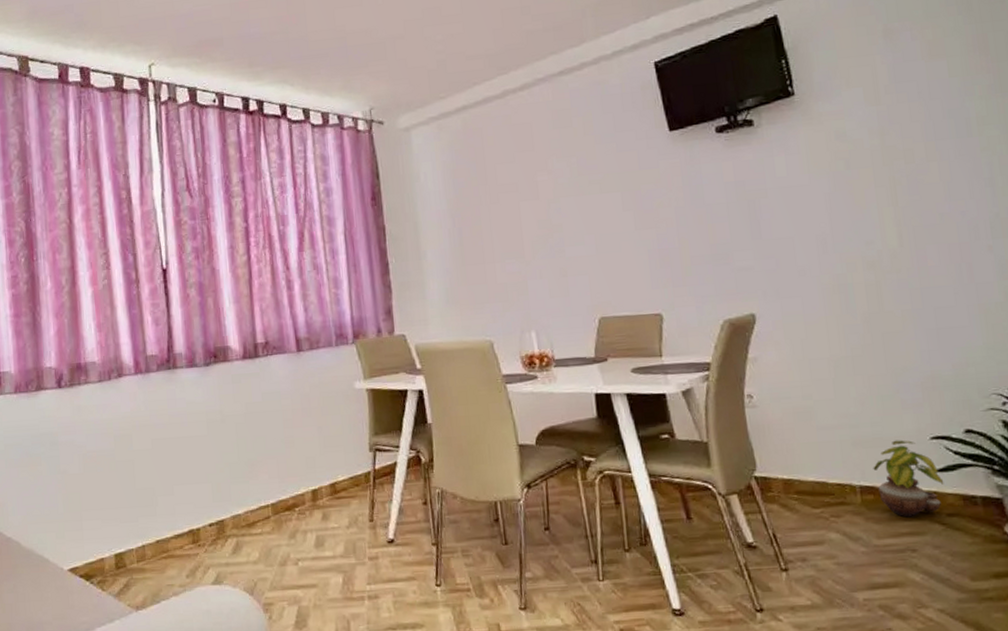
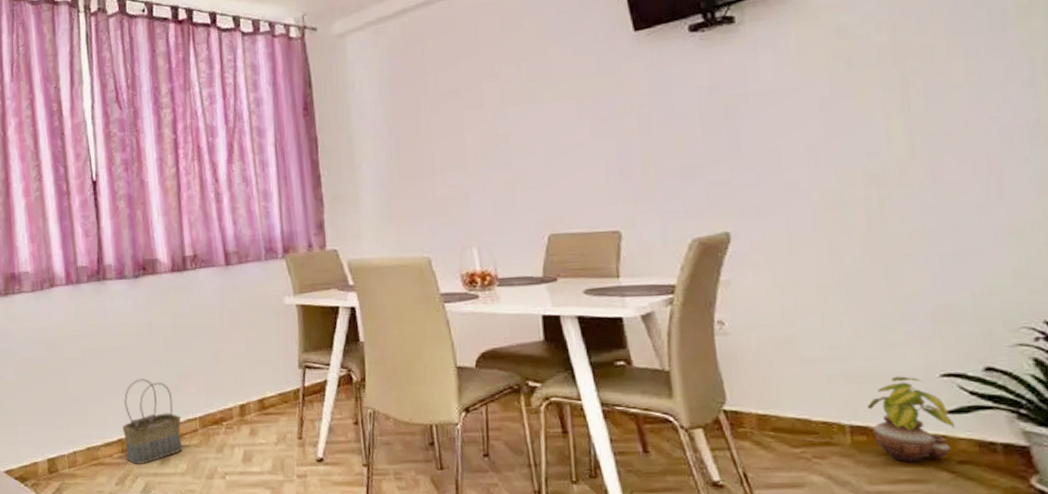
basket: none [192,467,255,555] -> present [122,378,183,464]

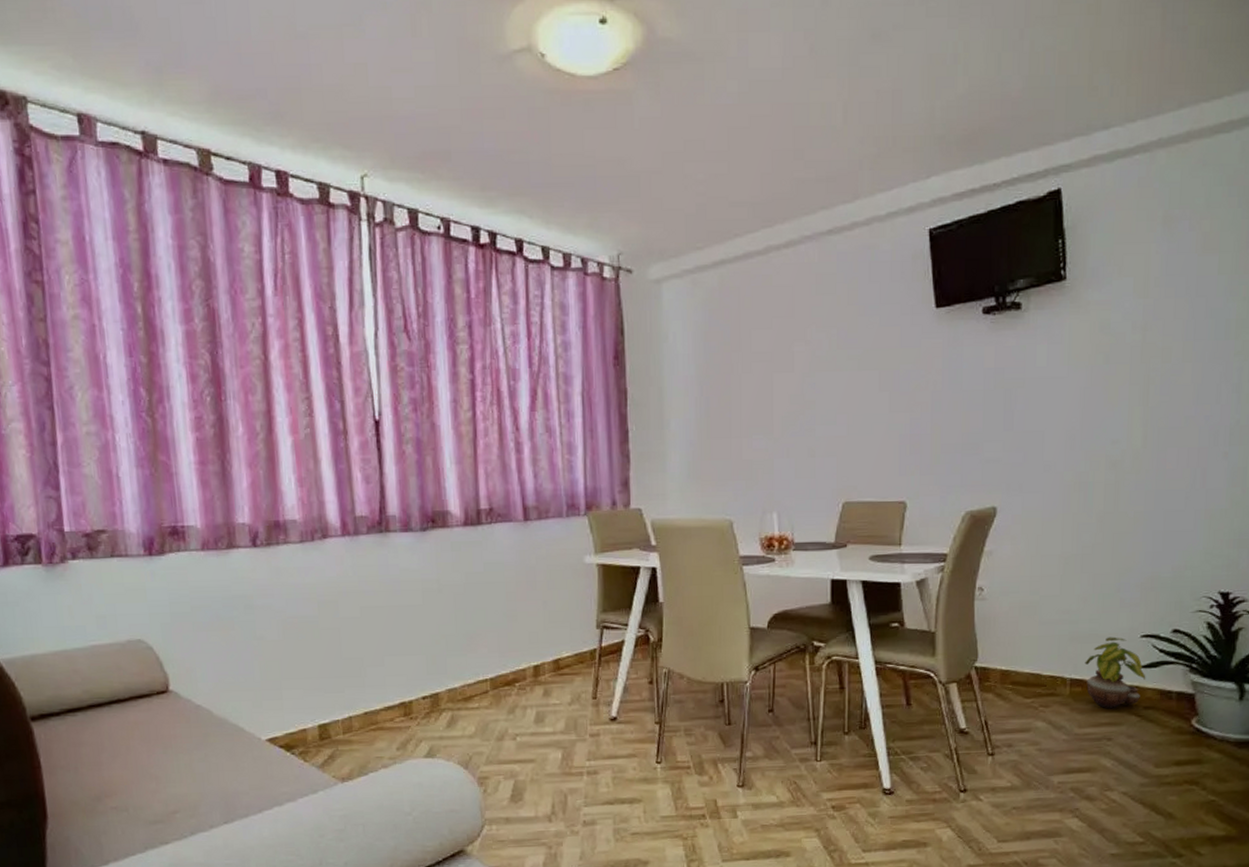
basket: present [122,378,183,464] -> none [404,639,472,728]

